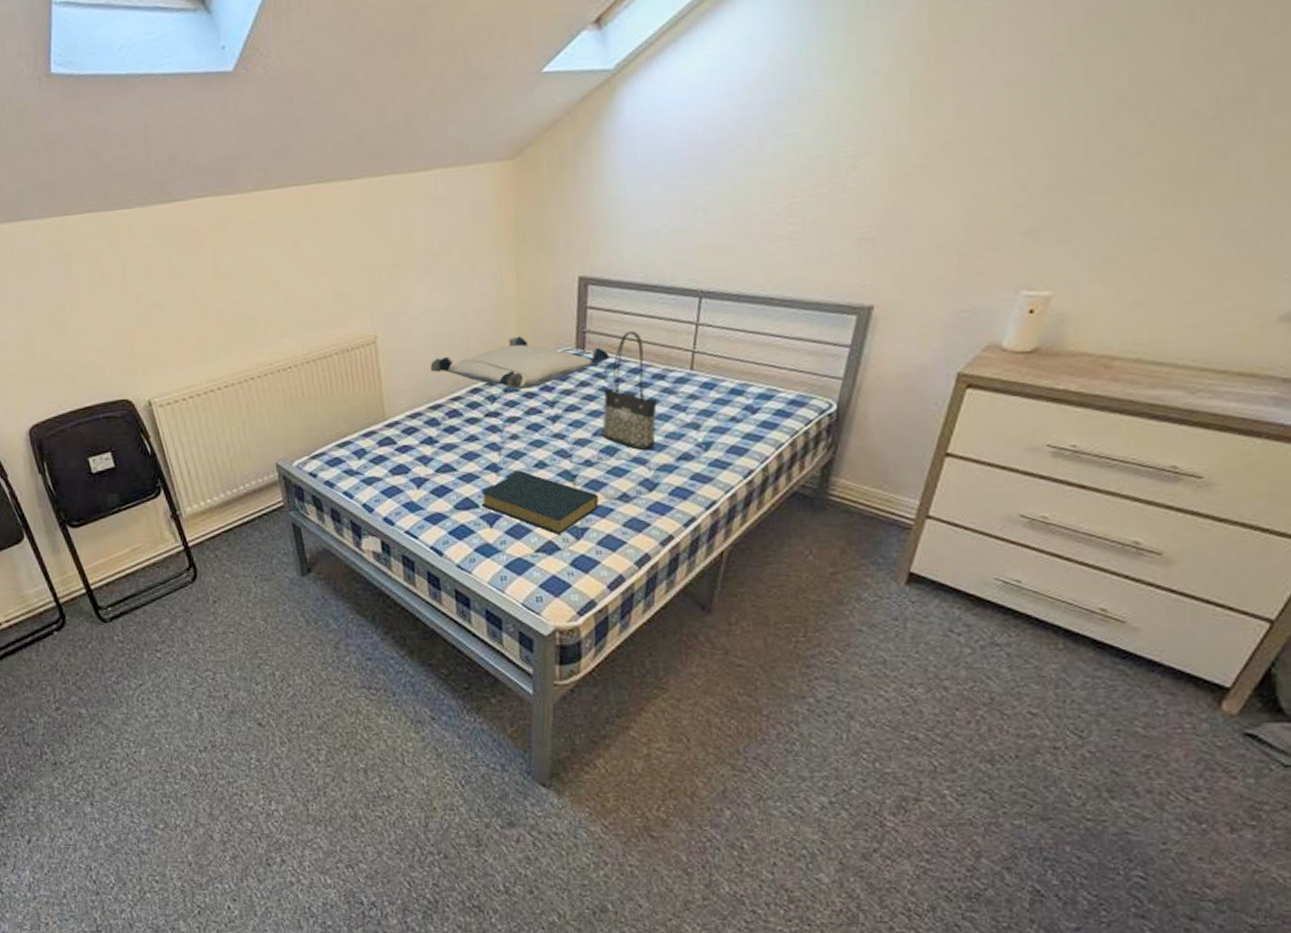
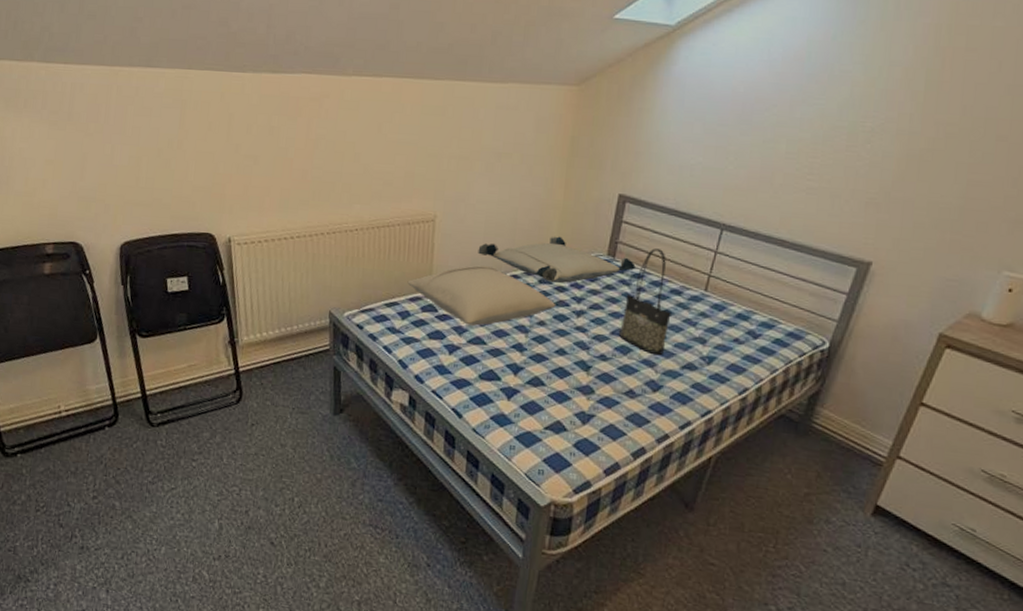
pillow: none [357,383,527,453] -> present [407,265,556,326]
hardback book: present [480,471,599,536] -> none [502,354,608,418]

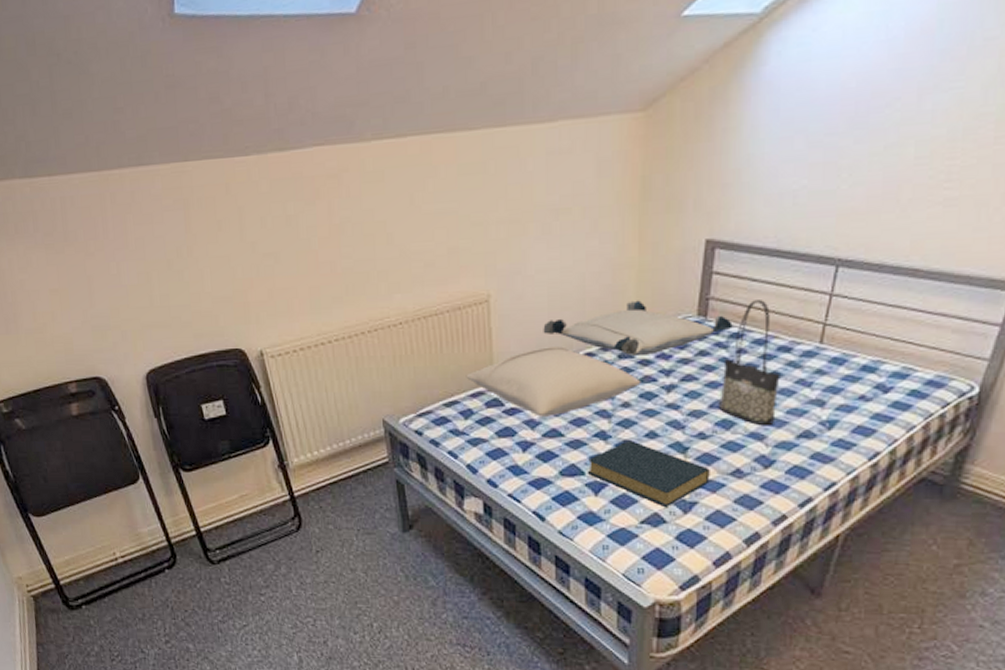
hardback book: none [502,354,608,418] -> present [587,440,710,508]

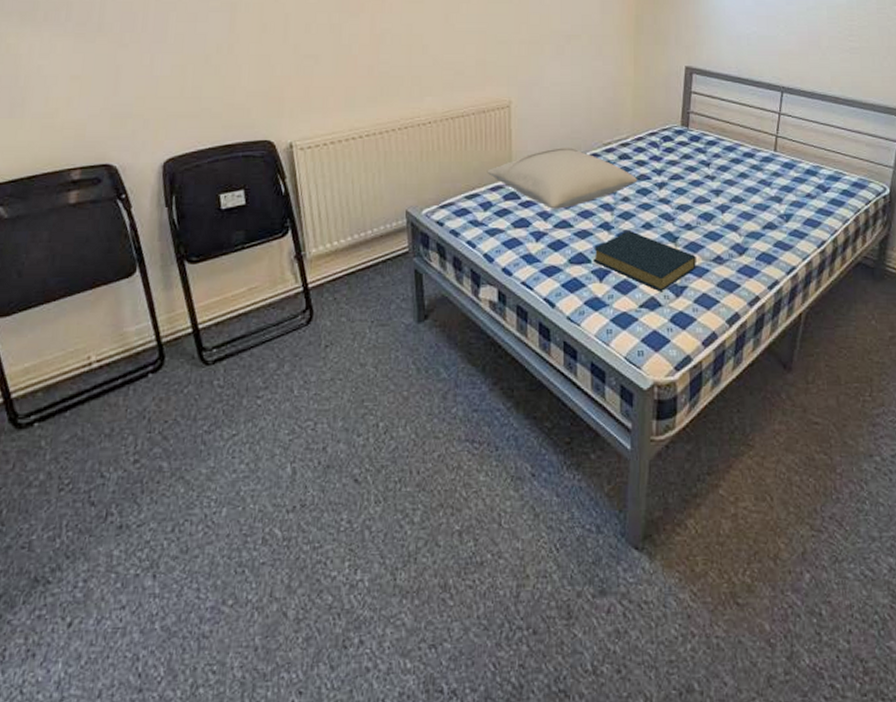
pillow: present [543,300,733,357] -> none [556,111,709,158]
tote bag: present [719,300,780,425] -> none [701,115,747,217]

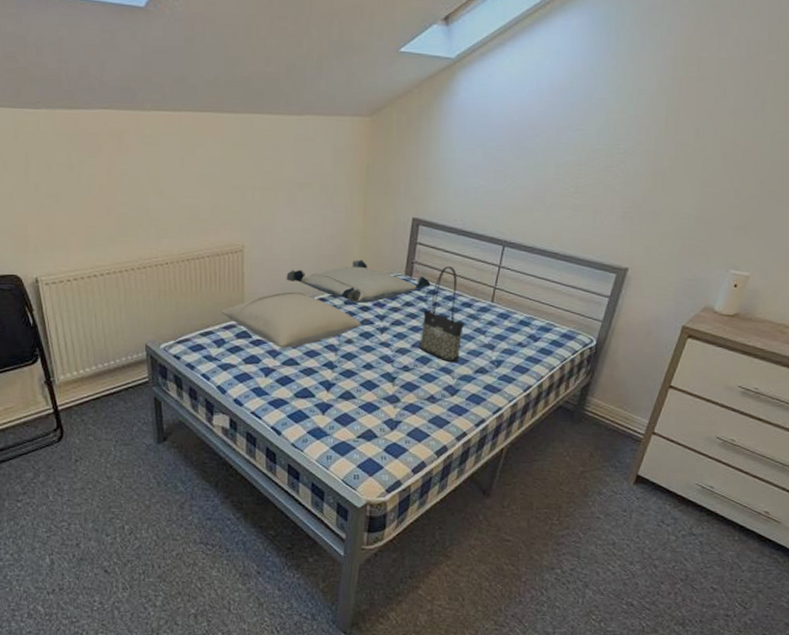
pillow: none [556,111,709,158] -> present [286,259,431,304]
hardback book: present [593,231,696,292] -> none [316,370,411,426]
tote bag: none [701,115,747,217] -> present [419,266,464,362]

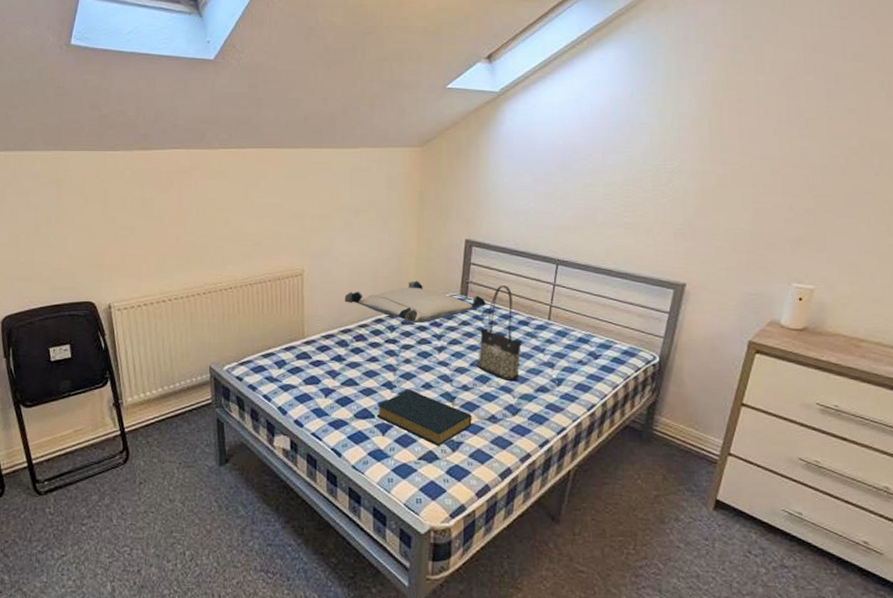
pillow: present [220,291,362,348] -> none [281,313,419,369]
hardback book: none [316,370,411,426] -> present [376,390,472,447]

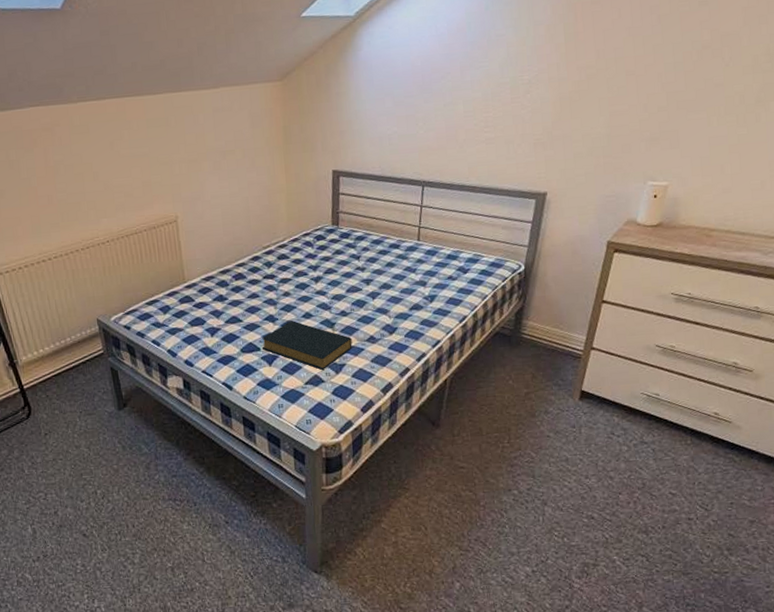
pillow: present [344,281,486,324] -> none [220,215,357,258]
tote bag: present [478,285,522,381] -> none [353,212,394,303]

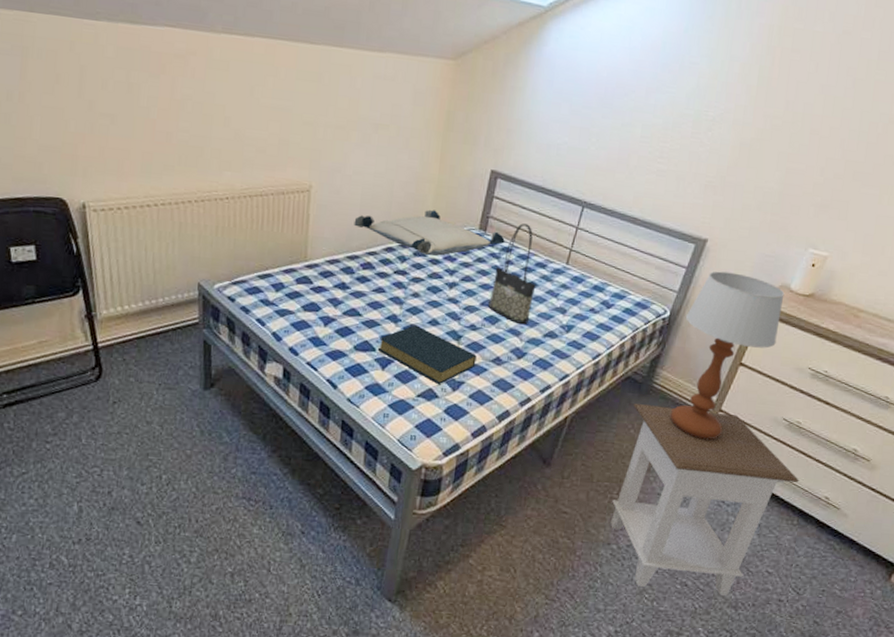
pillow: none [220,215,357,258] -> present [354,209,505,256]
tote bag: none [353,212,394,303] -> present [488,223,536,324]
nightstand: none [505,350,684,526] -> present [610,404,799,596]
table lamp: none [540,218,634,378] -> present [670,271,785,439]

